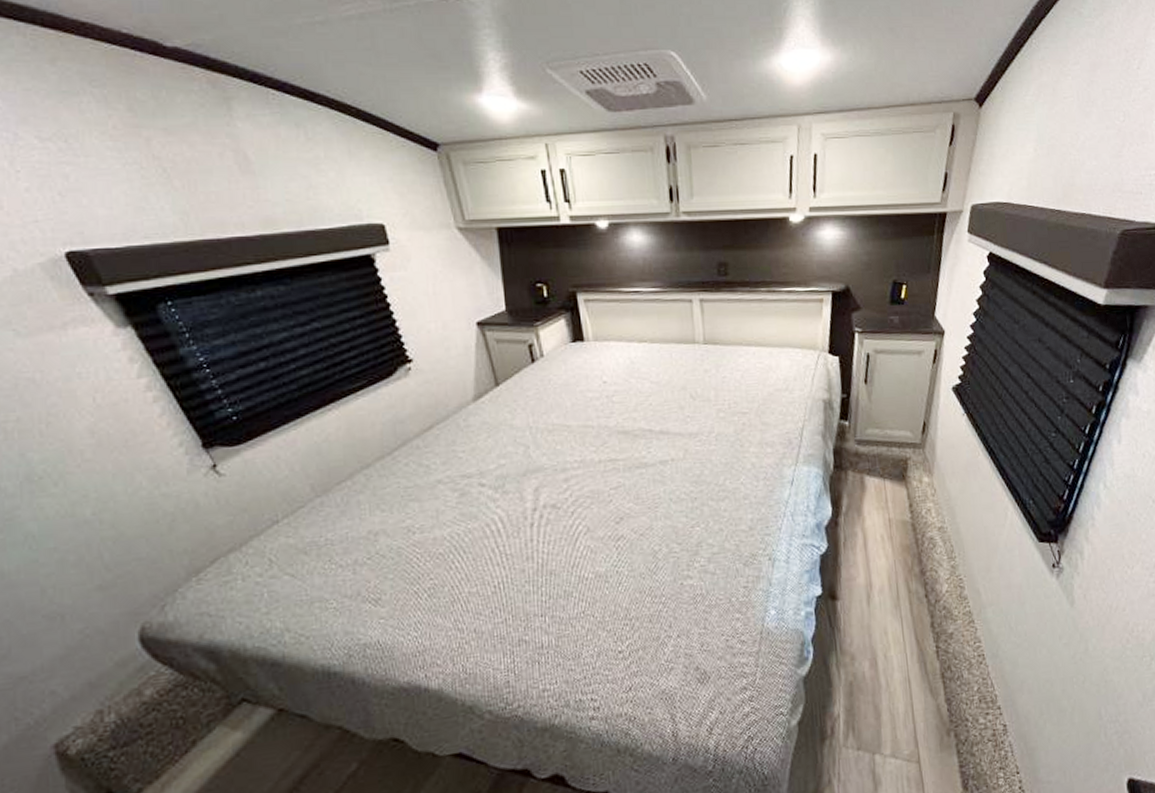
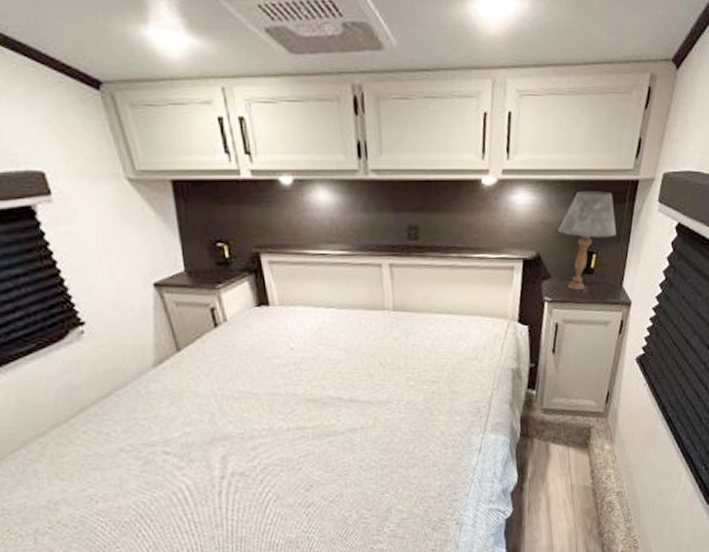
table lamp: none [866,224,926,321] -> present [557,191,616,291]

